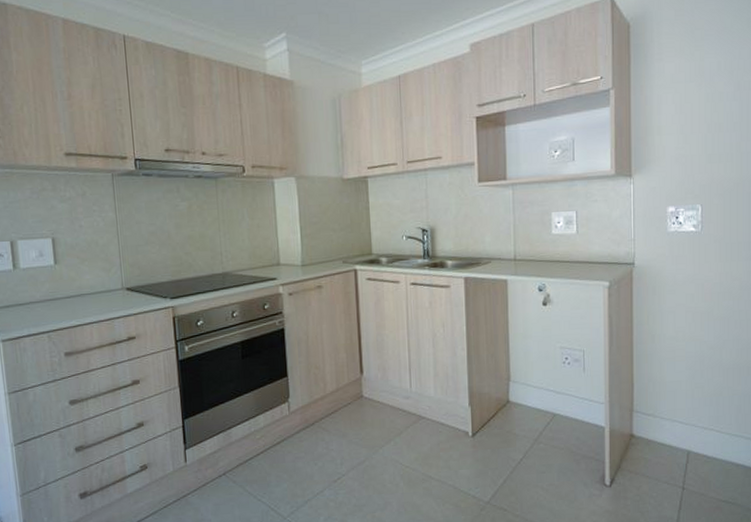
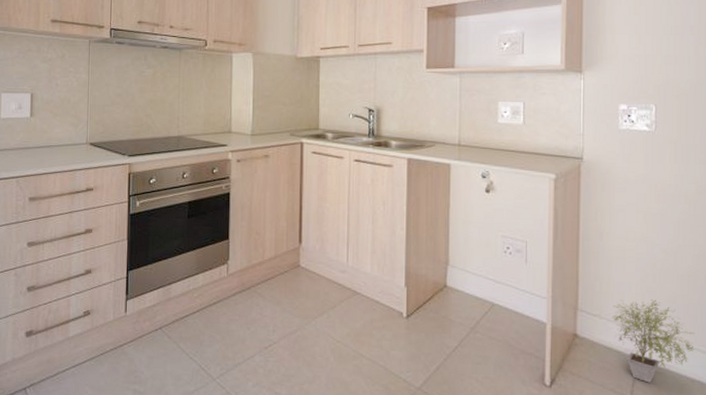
potted plant: none [664,394,739,472] -> present [612,299,695,383]

